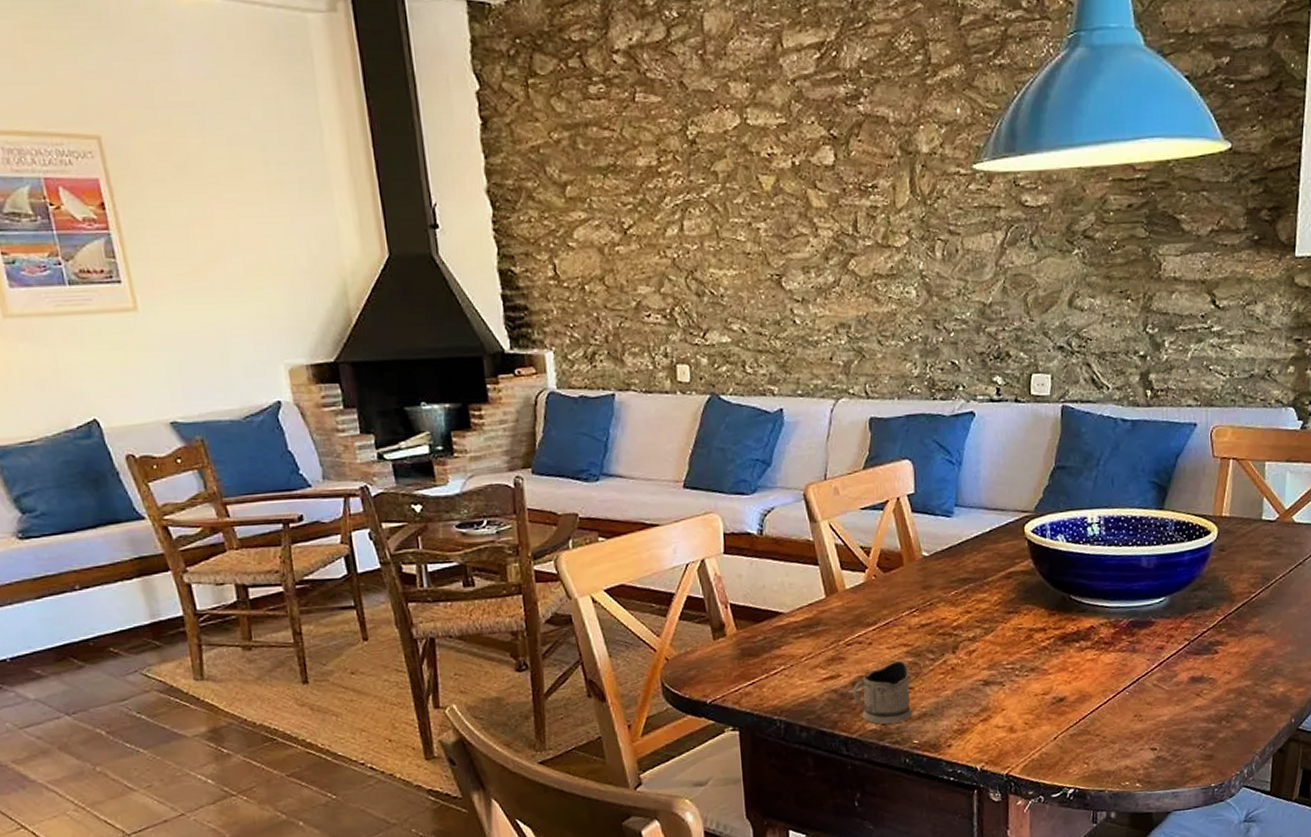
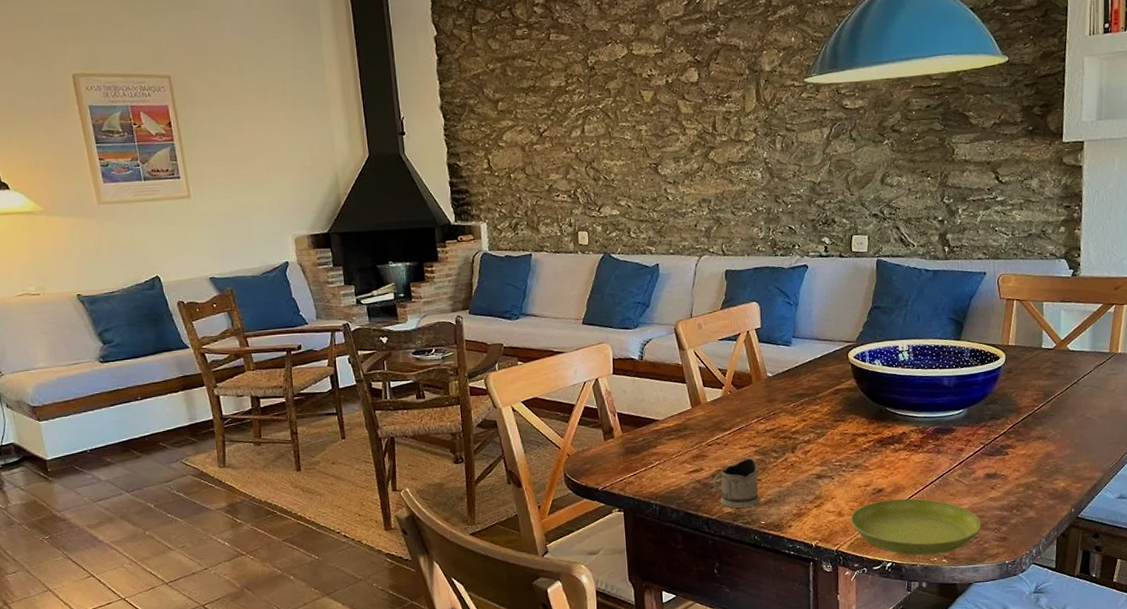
saucer: none [1024,708,1184,780] -> present [850,498,982,556]

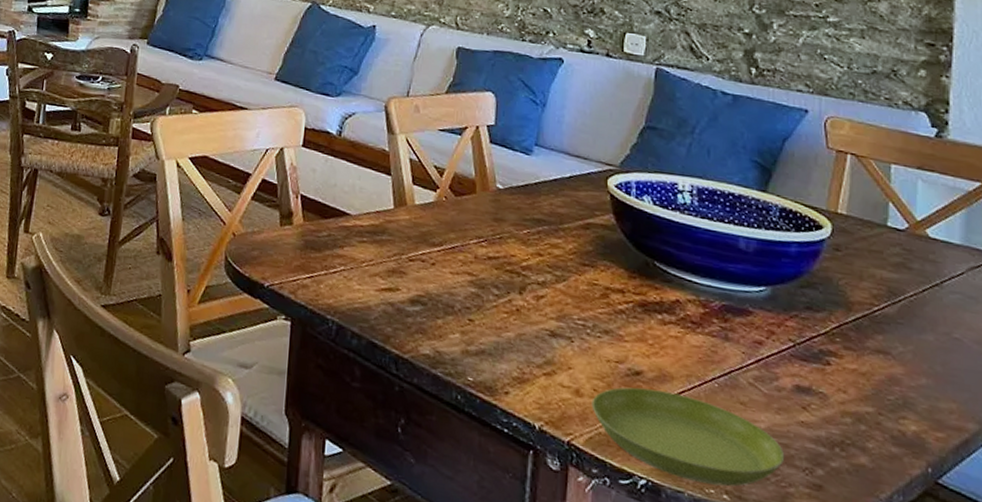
tea glass holder: present [713,458,760,508] -> none [410,287,471,355]

